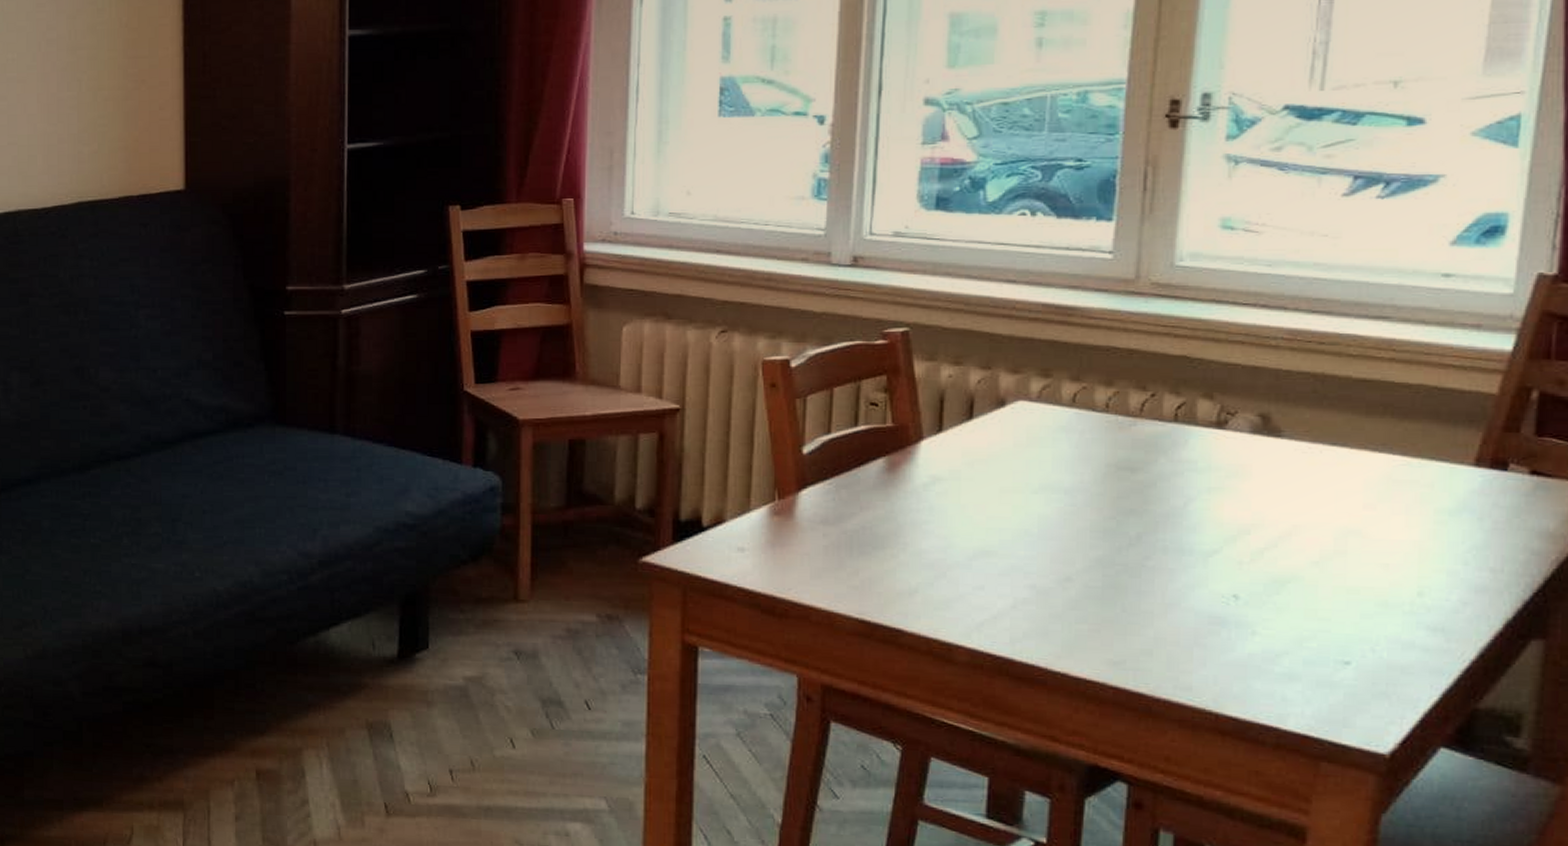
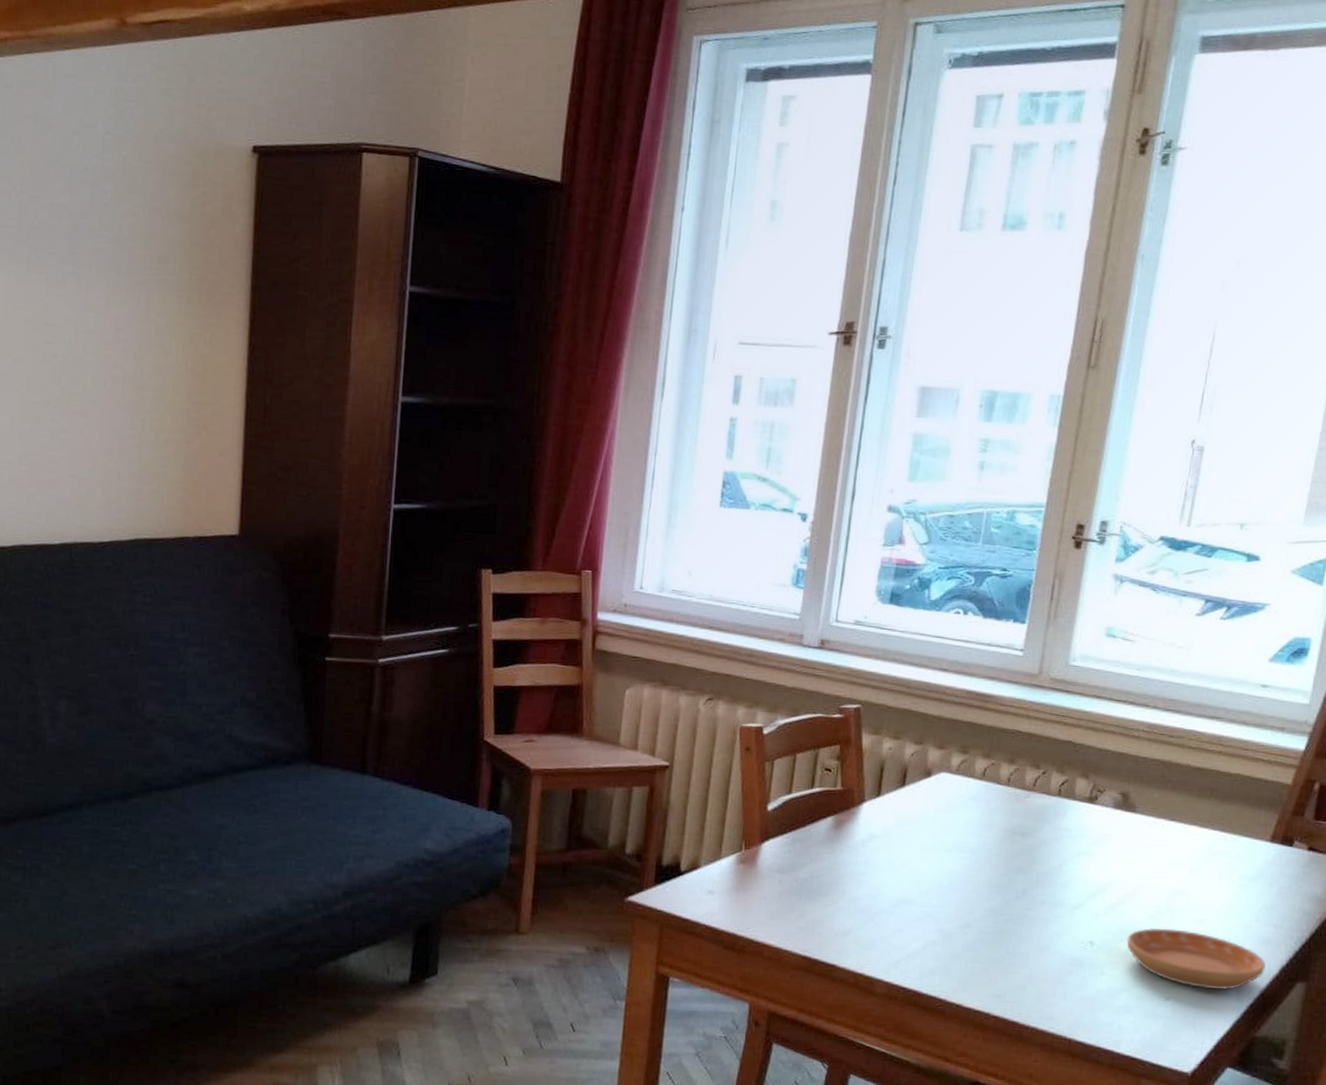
saucer: none [1283,576,1483,651] -> present [1126,927,1266,990]

